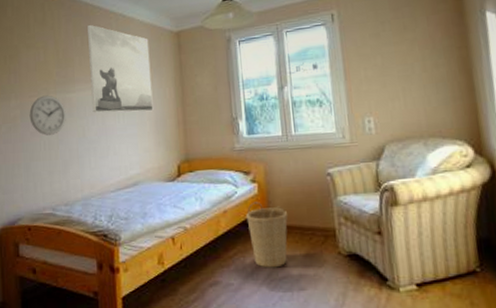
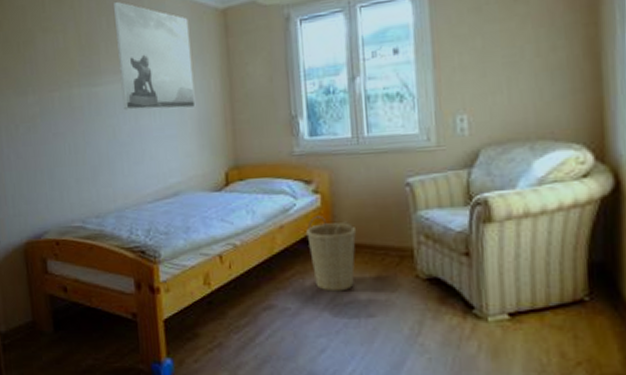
wall clock: present [29,95,67,136] -> none [50,89,94,137]

